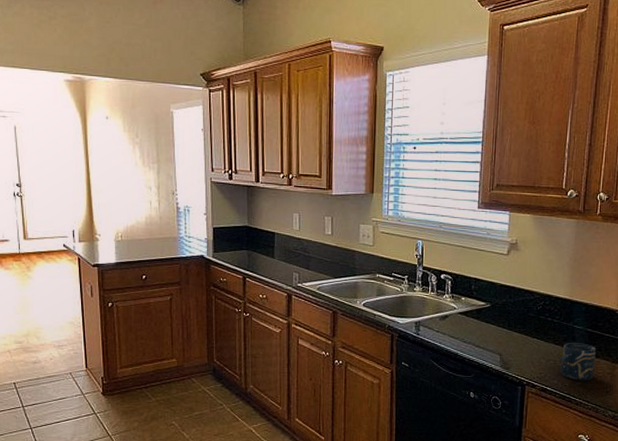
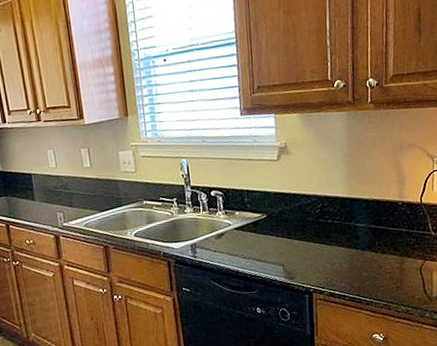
cup: present [560,343,596,381] -> none [346,240,383,281]

